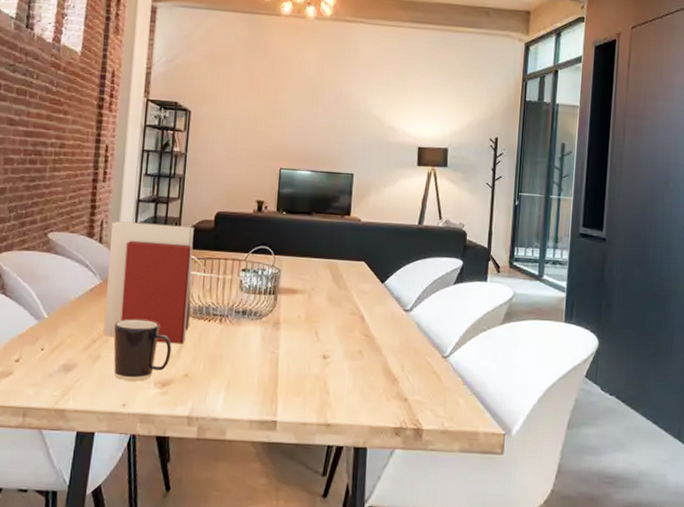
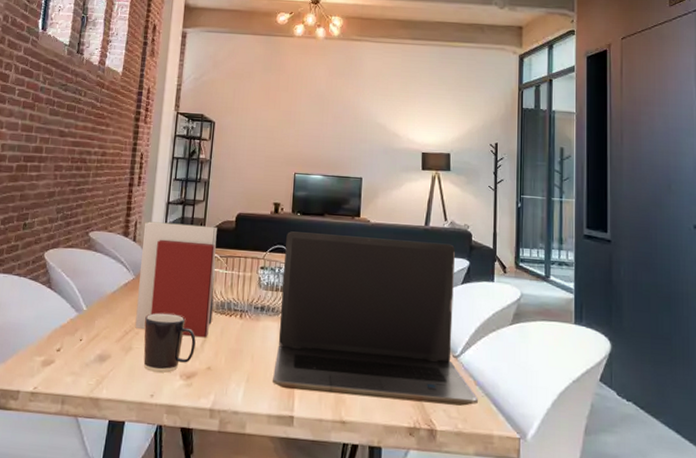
laptop computer: none [255,231,465,405] -> present [273,231,478,406]

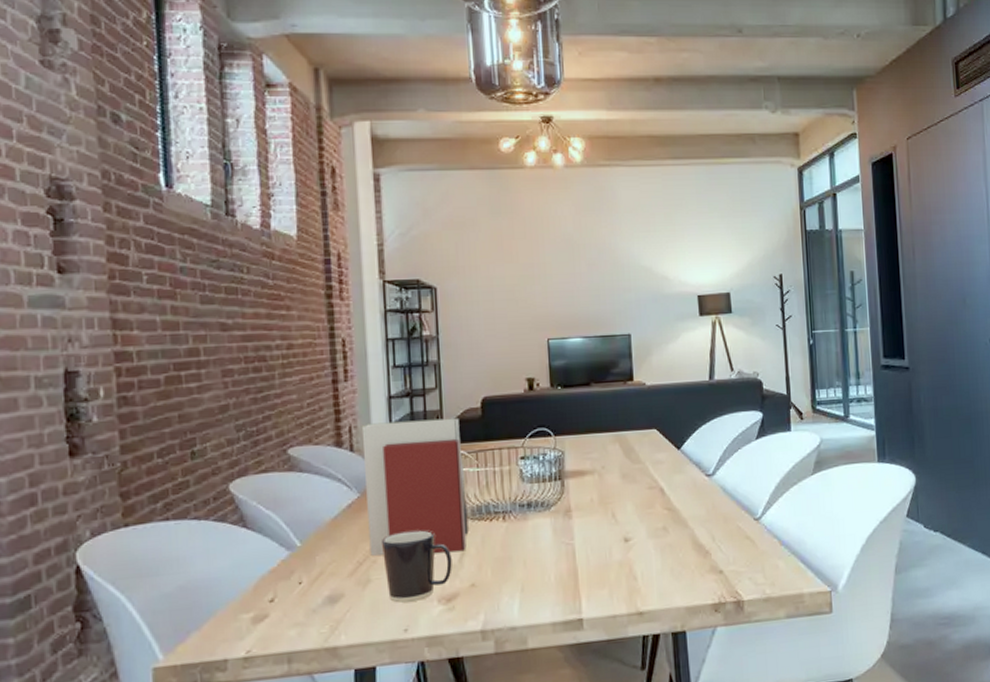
laptop computer: present [273,231,478,406] -> none [547,396,785,591]

